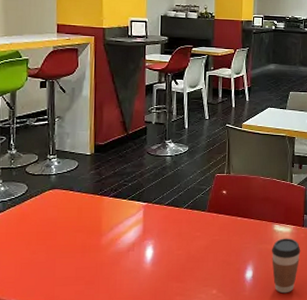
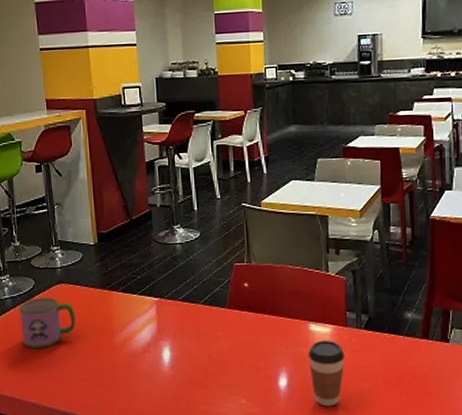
mug: none [8,202,66,250] -> present [19,298,76,348]

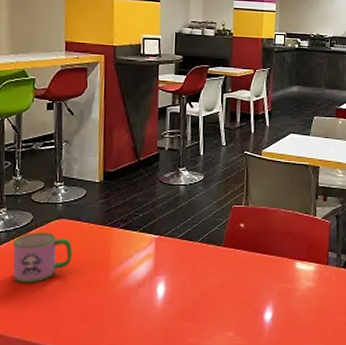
coffee cup: present [307,340,345,407] -> none [292,277,325,338]

